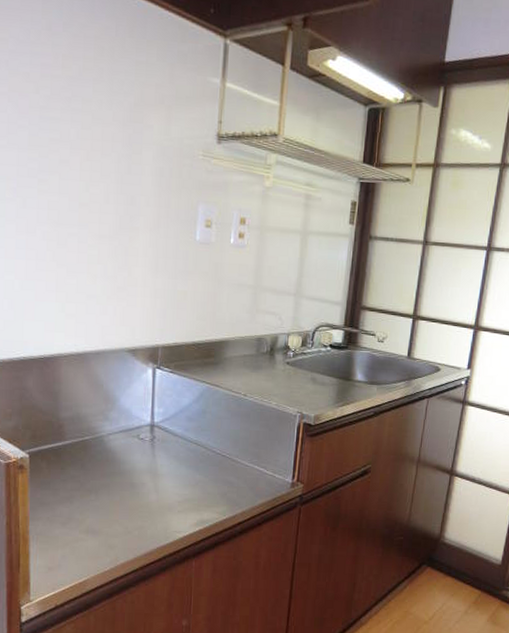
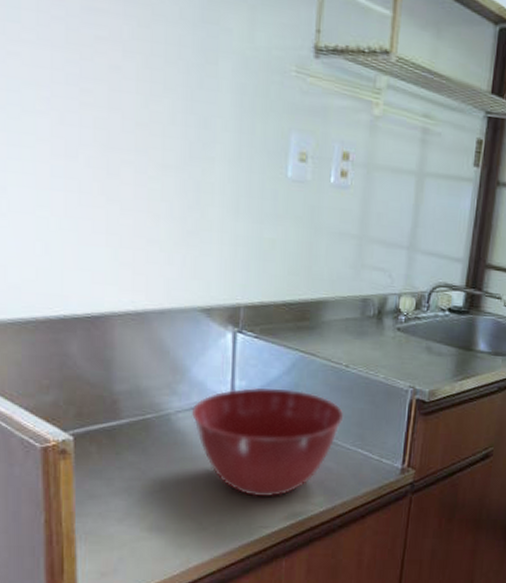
mixing bowl: none [120,414,242,506] -> present [192,388,343,497]

